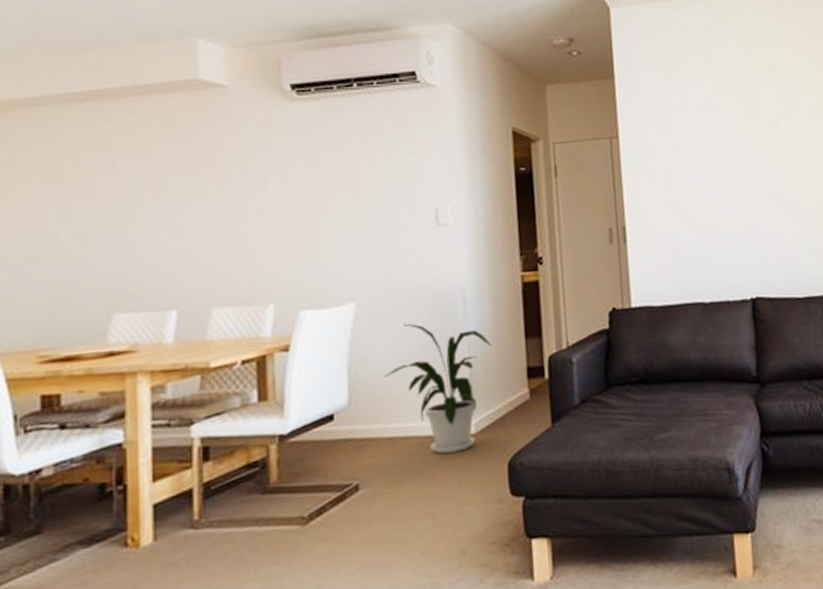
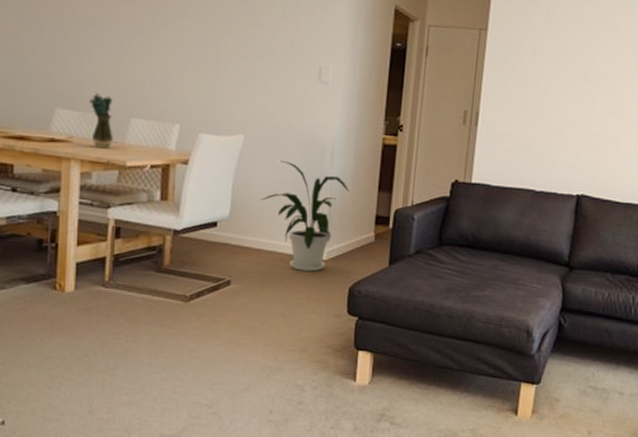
vase: none [156,286,190,353] -> present [90,93,113,149]

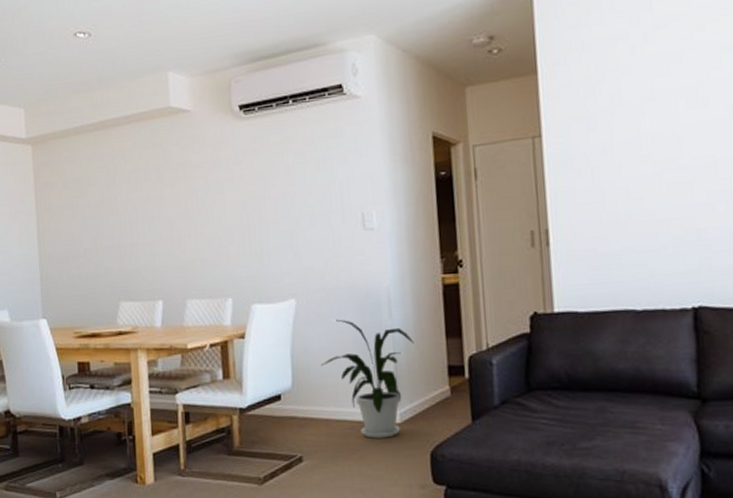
vase: present [90,93,113,149] -> none [148,281,173,335]

